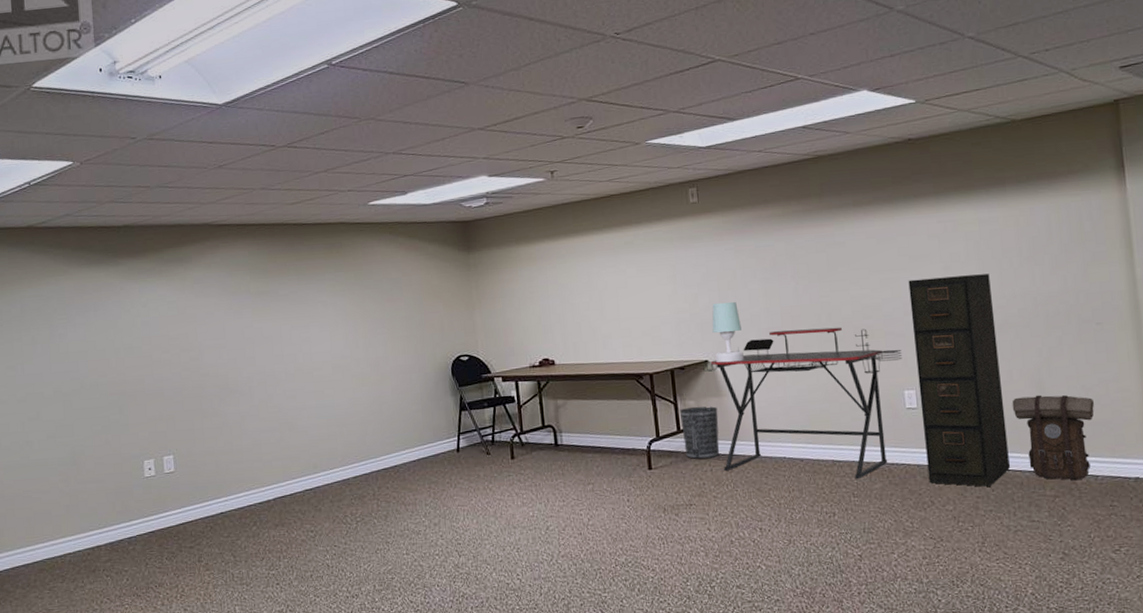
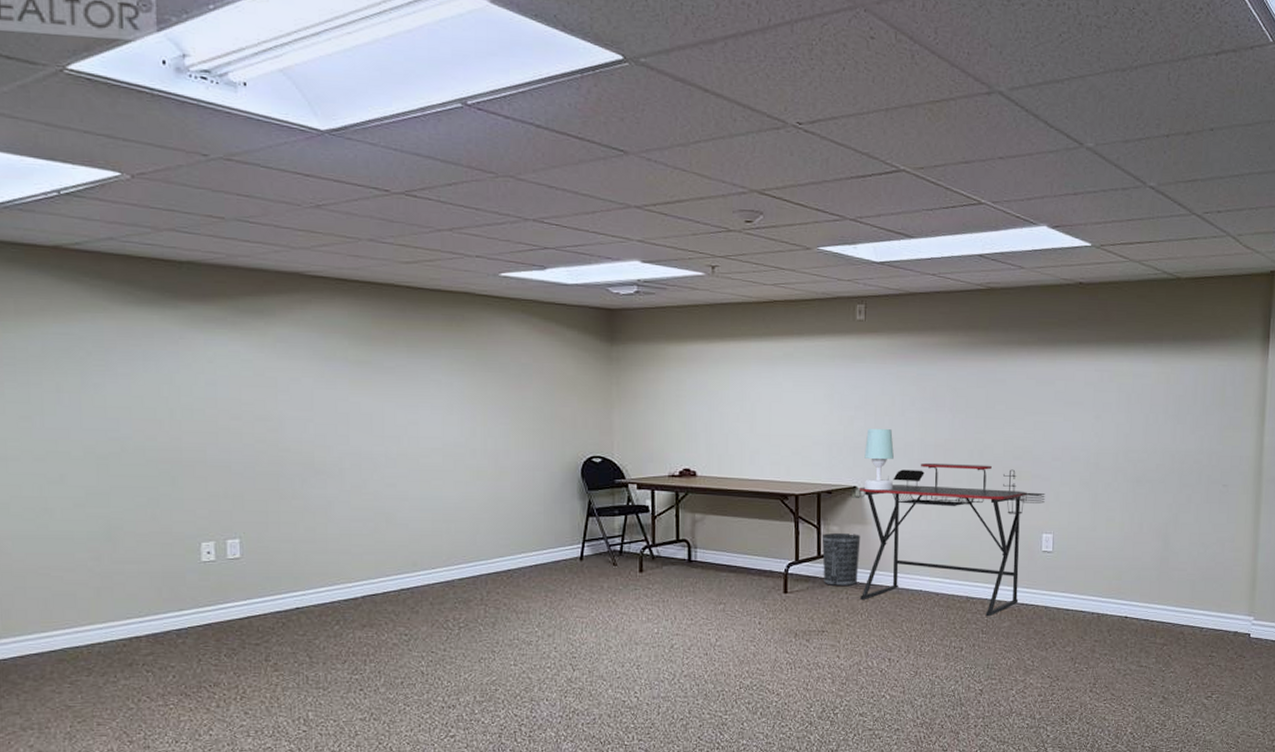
filing cabinet: present [908,274,1010,487] -> none [1053,425,1136,631]
backpack: present [1012,394,1094,481] -> none [1138,548,1210,631]

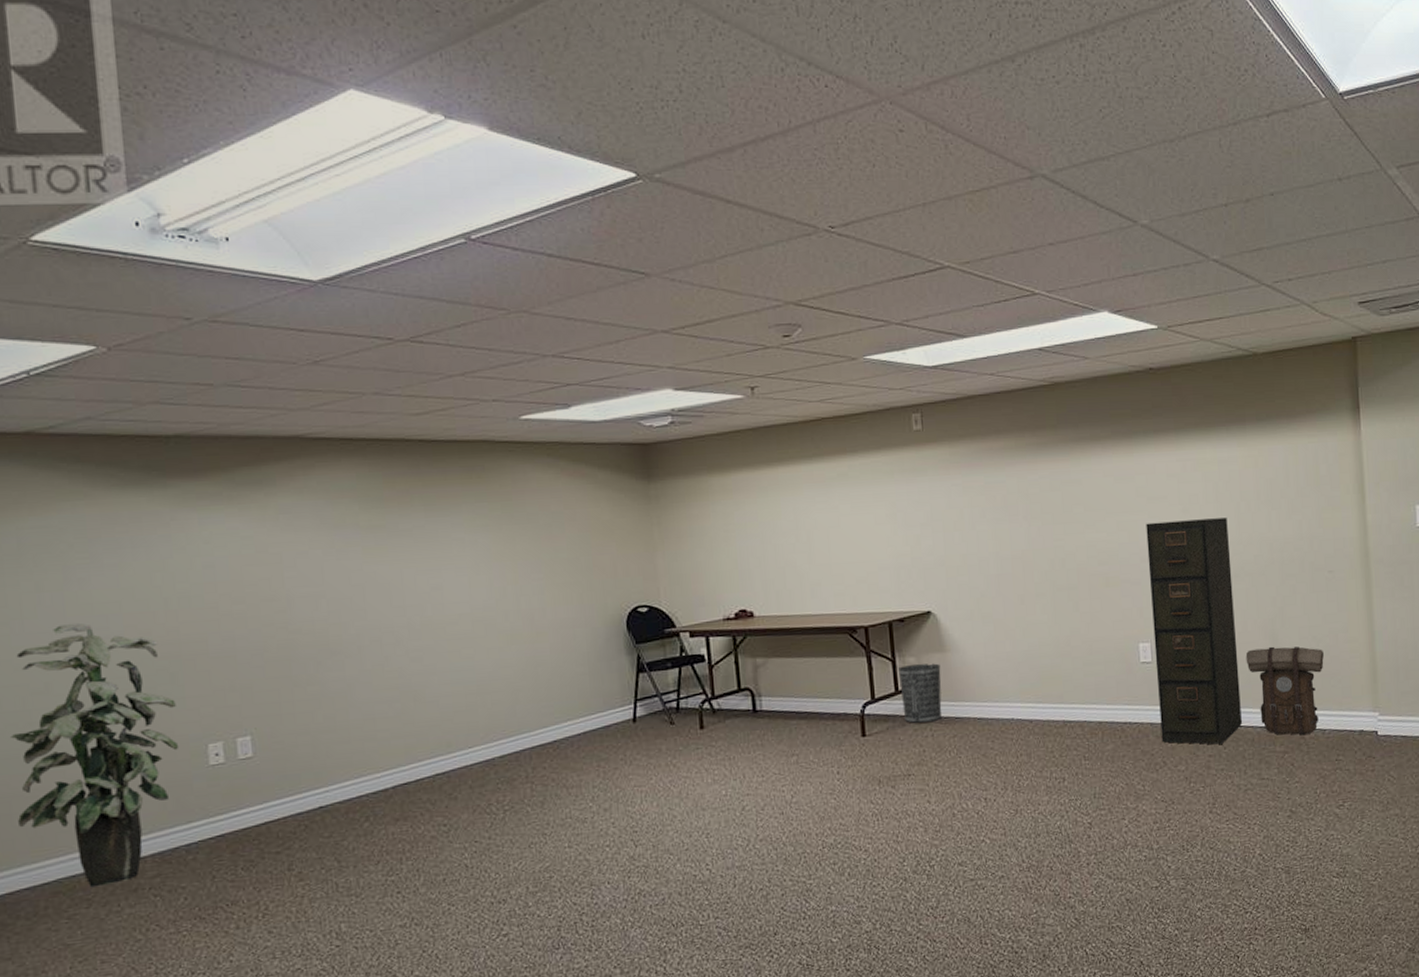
indoor plant: none [28,423,176,659] -> present [11,622,180,888]
desk: present [850,462,1045,617] -> none [925,574,1138,741]
table lamp: present [863,429,894,491] -> none [935,545,970,614]
filing cabinet: none [1053,425,1136,631] -> present [1146,517,1242,745]
backpack: none [1138,548,1210,631] -> present [1245,646,1324,736]

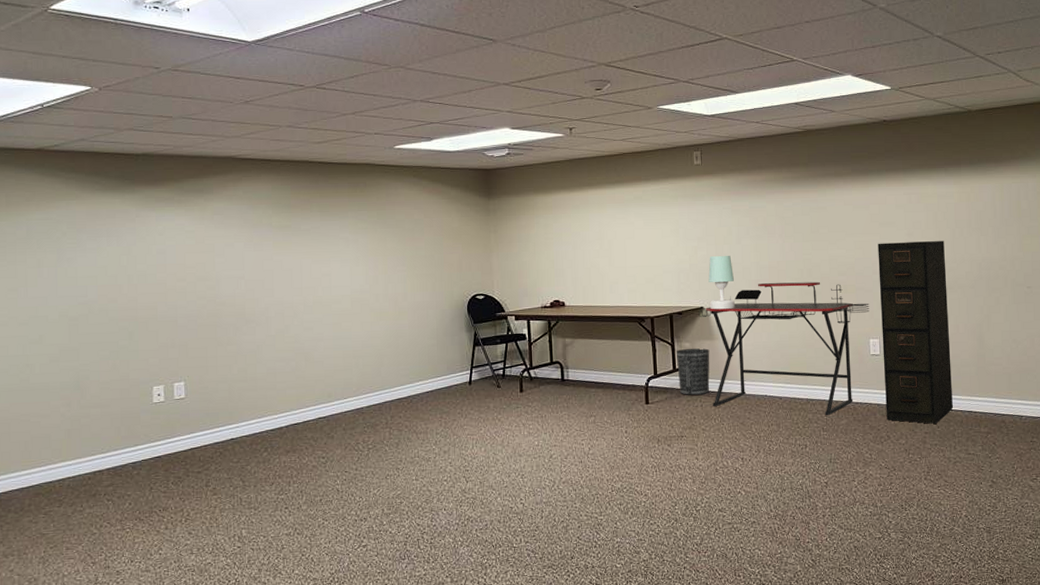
indoor plant: present [11,622,180,888] -> none [13,291,132,491]
desk: none [925,574,1138,741] -> present [698,281,869,416]
table lamp: none [935,545,970,614] -> present [708,256,735,310]
backpack: present [1245,646,1324,736] -> none [957,346,1022,420]

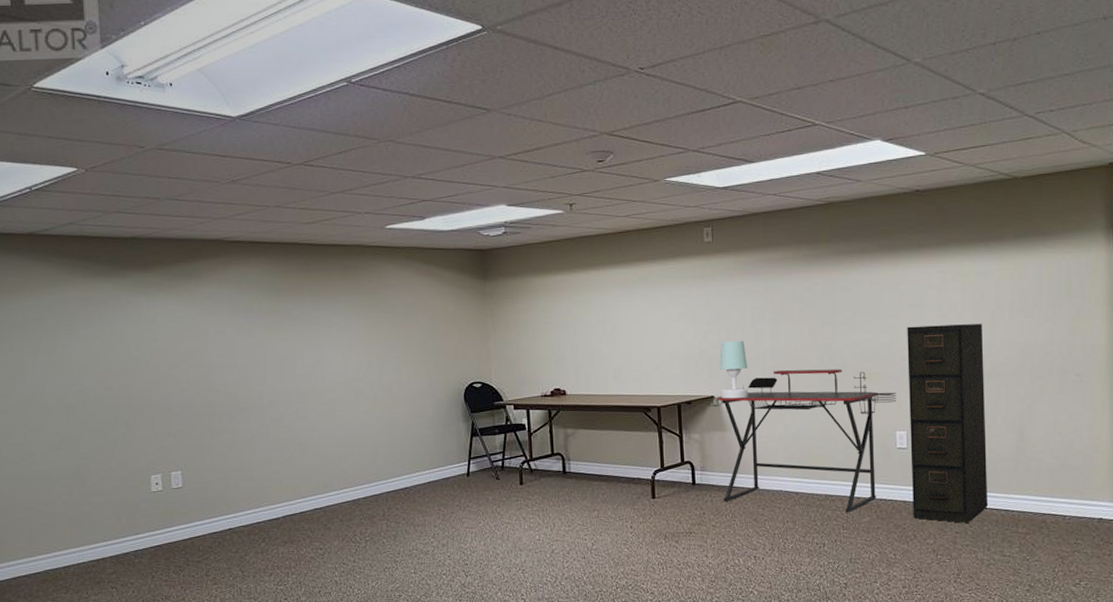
wastebasket: present [676,348,710,395] -> none [685,439,721,490]

